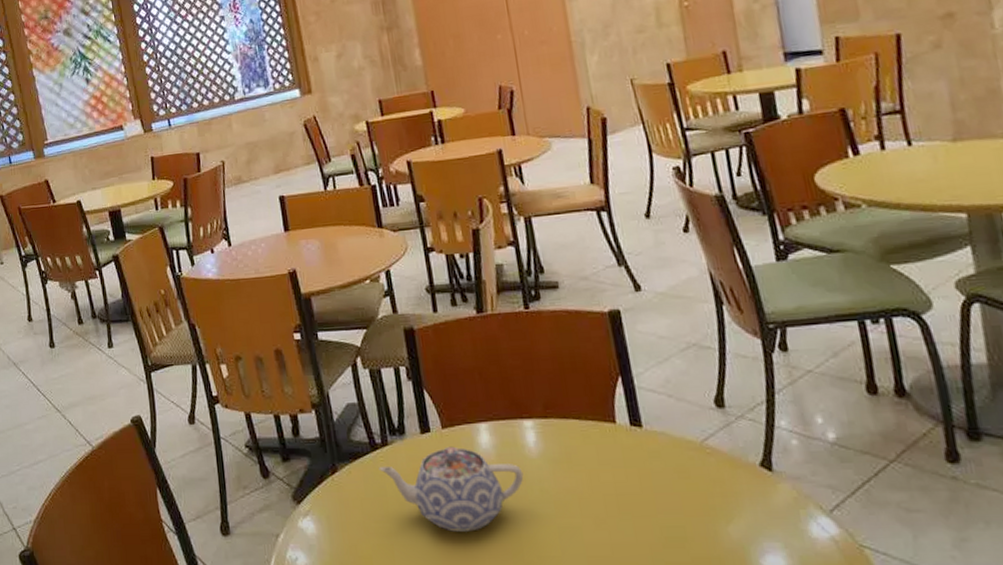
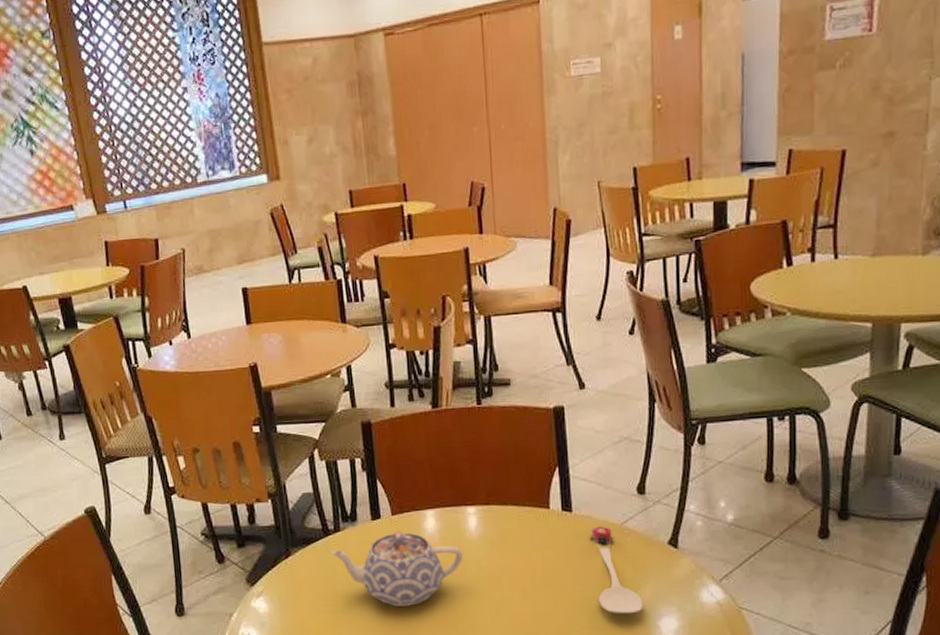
spoon: none [666,444,741,549] -> present [590,526,643,614]

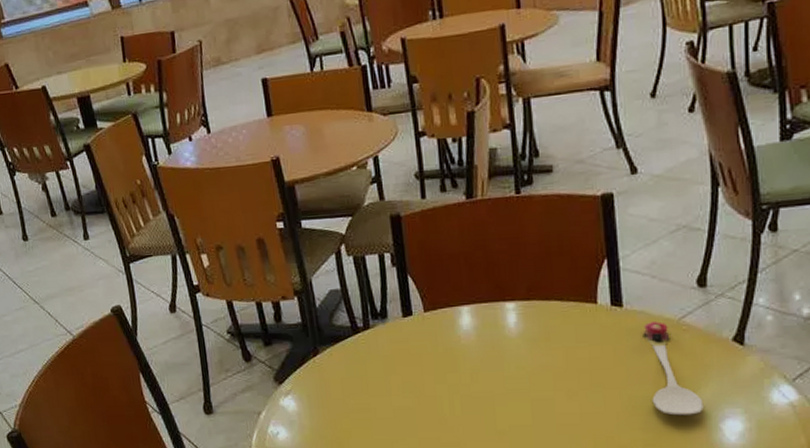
teapot: present [330,531,463,607] -> none [359,328,502,406]

